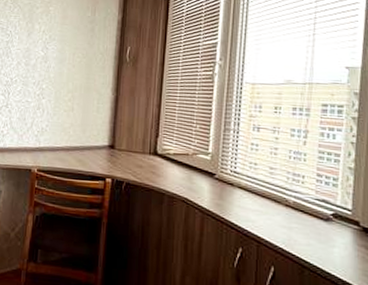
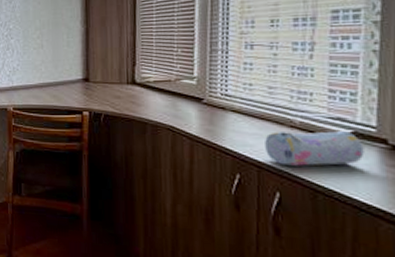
pencil case: none [264,209,342,243] -> present [265,131,365,166]

